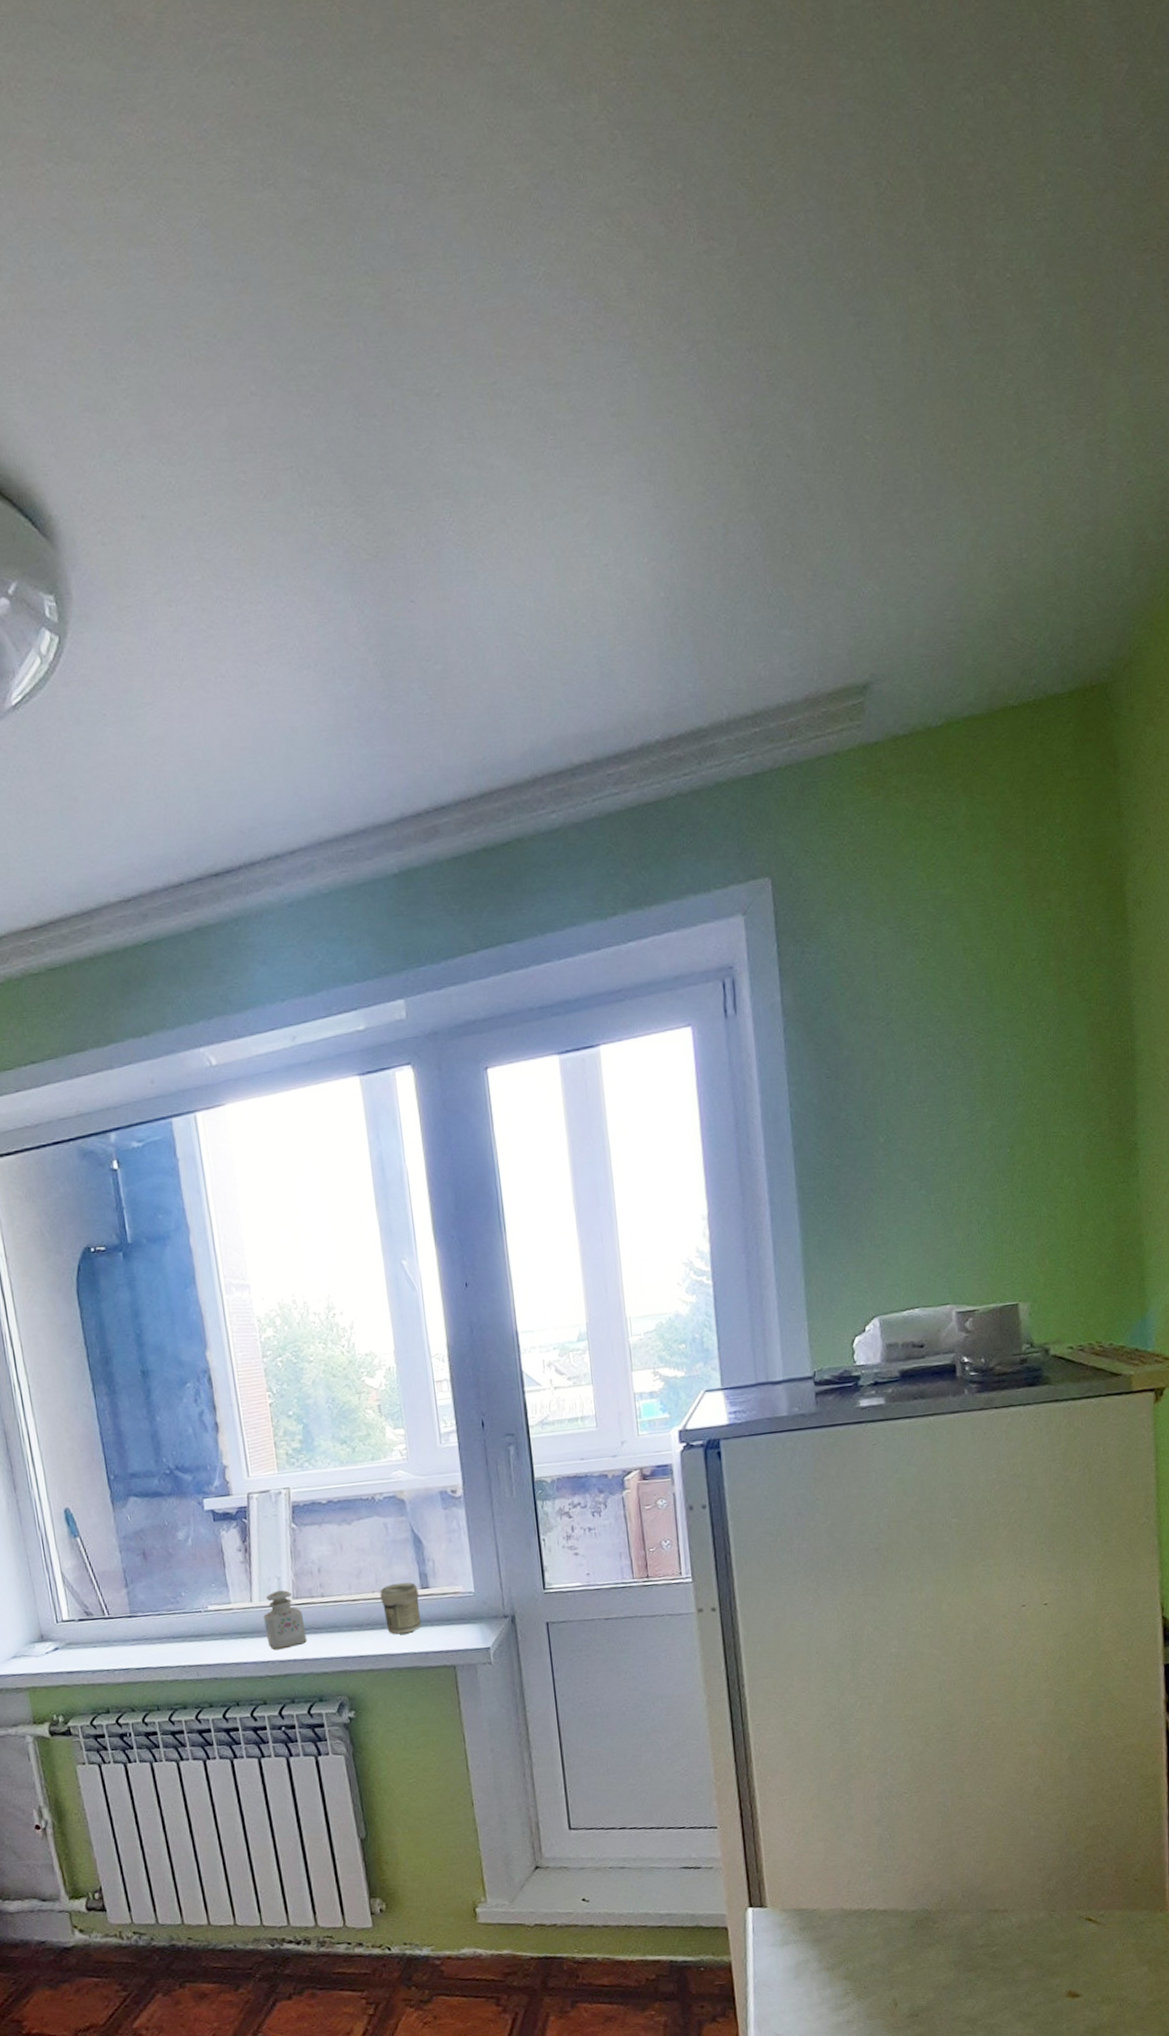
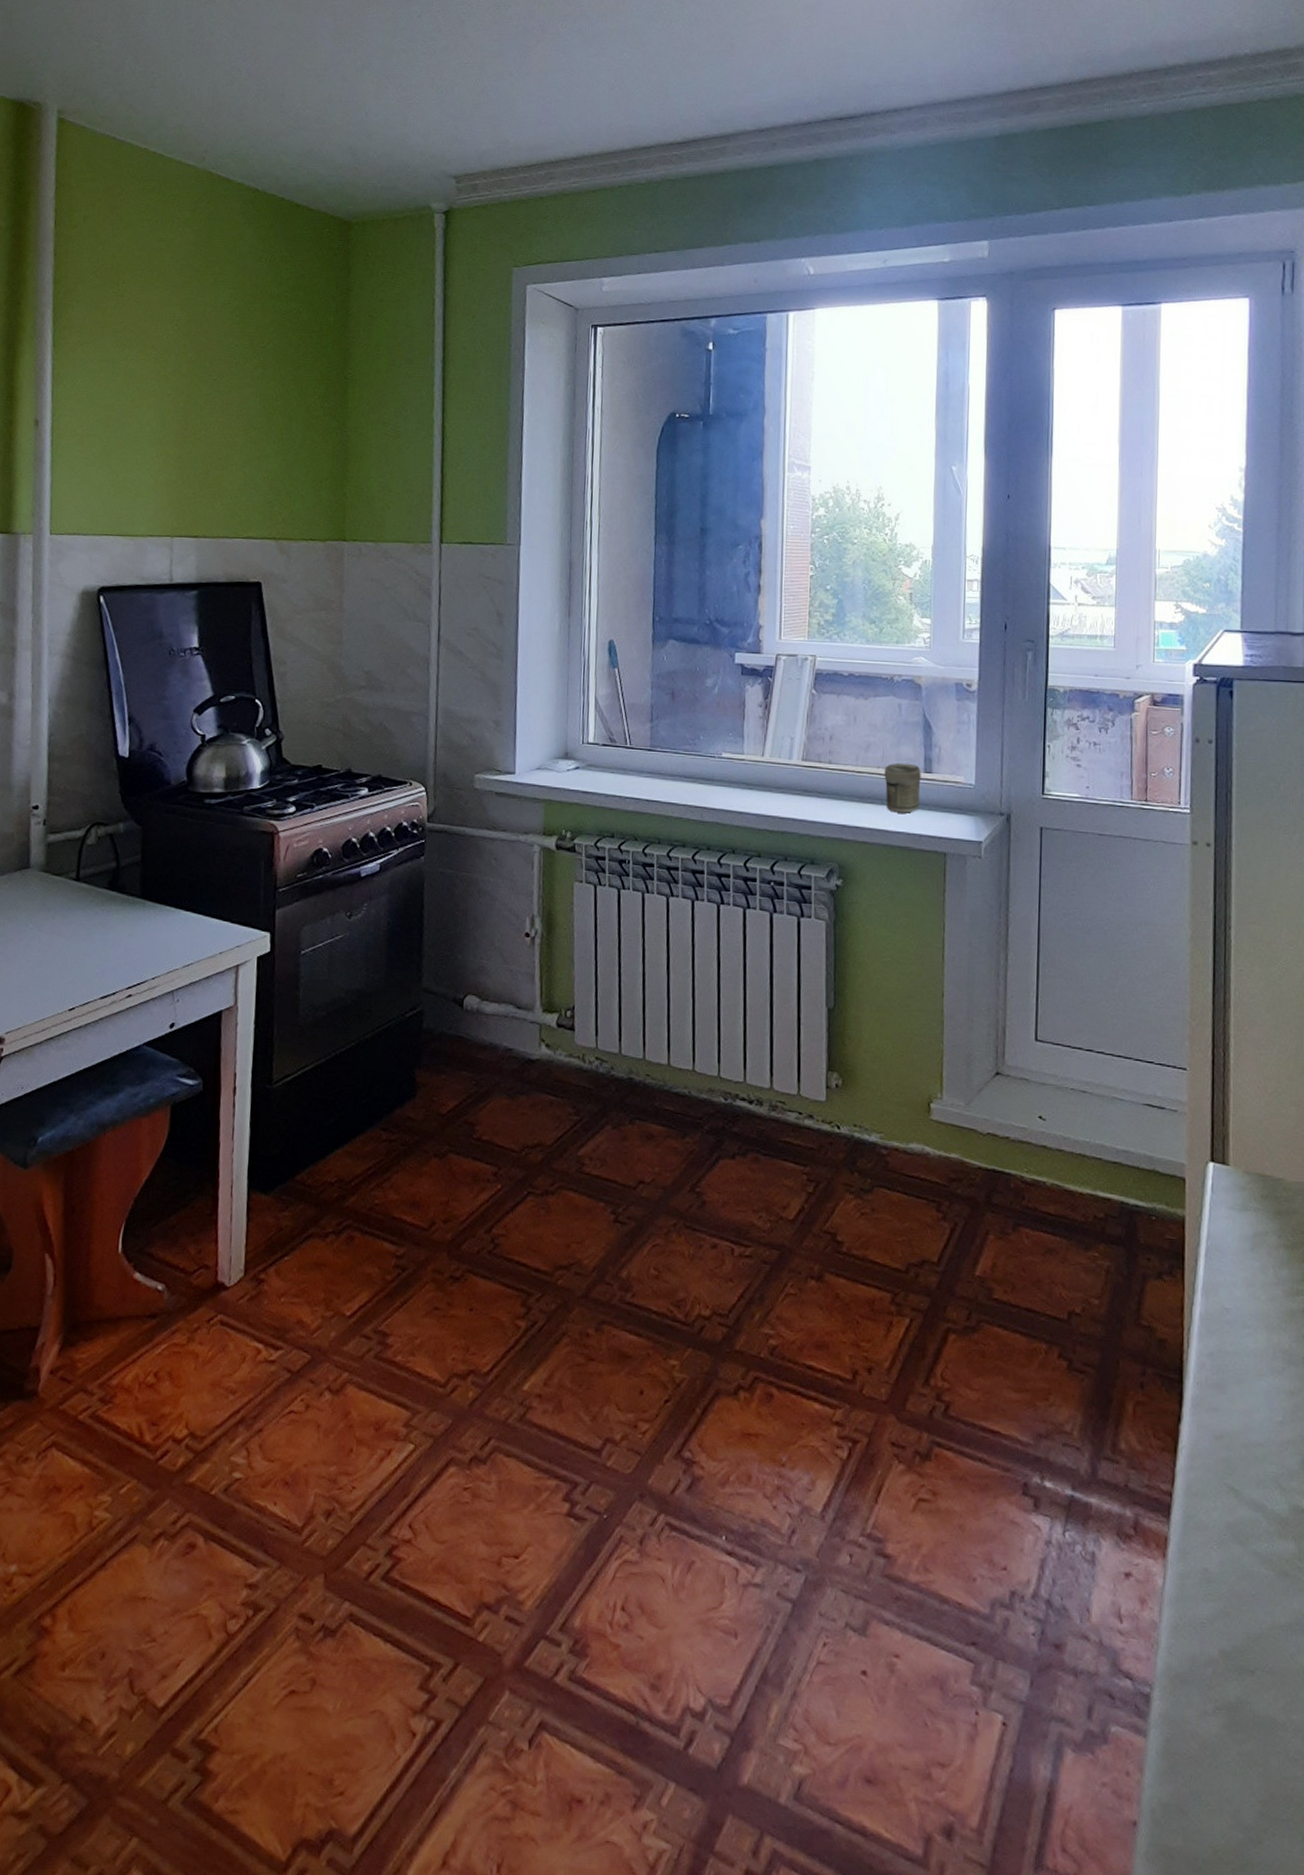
decorative bottle: present [263,1590,307,1650] -> none [771,750,809,807]

